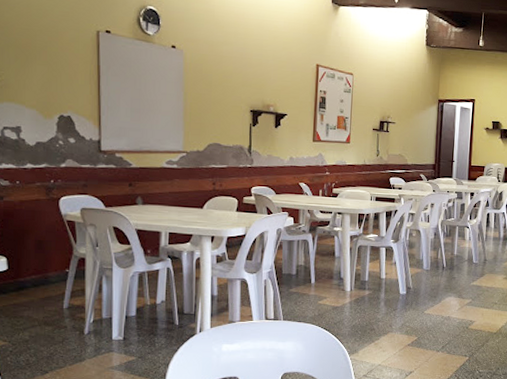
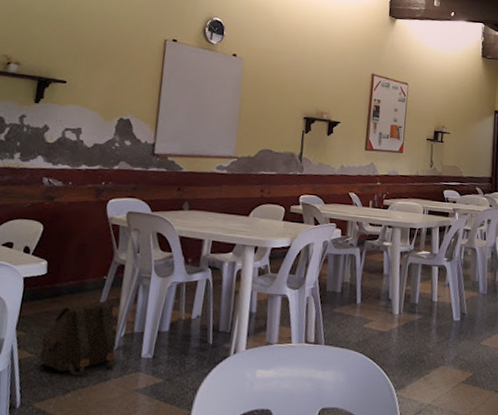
satchel: none [13,290,87,358] -> present [39,300,116,376]

